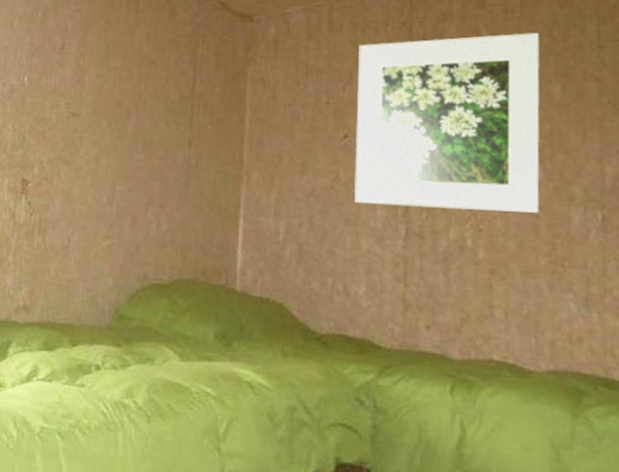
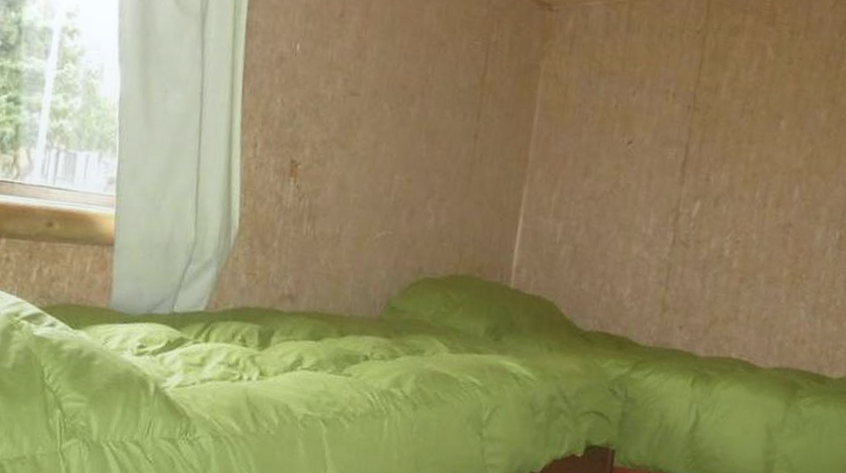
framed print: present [355,33,541,213] -> none [631,49,818,229]

